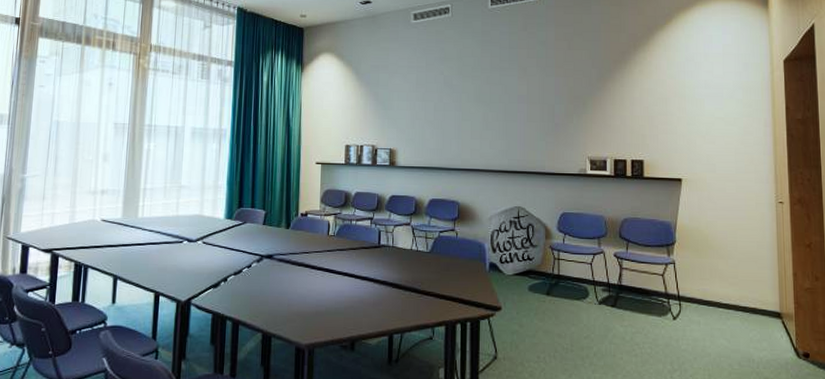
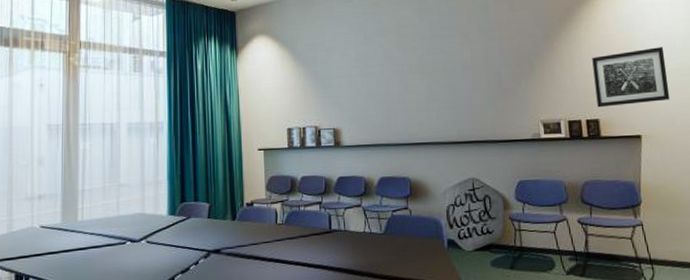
wall art: none [642,96,713,149] -> present [592,47,671,108]

